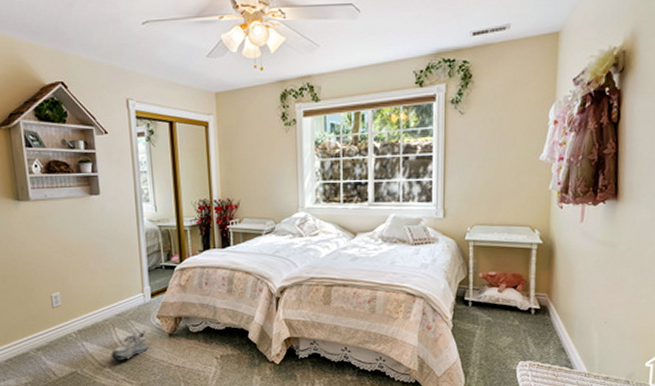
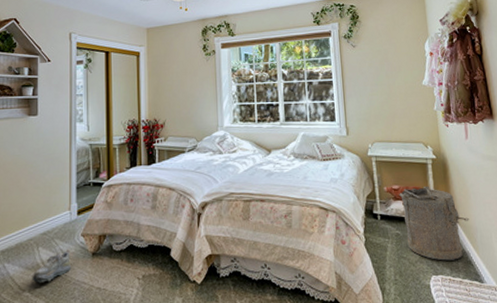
laundry hamper: none [495,272,569,347] -> present [399,185,469,261]

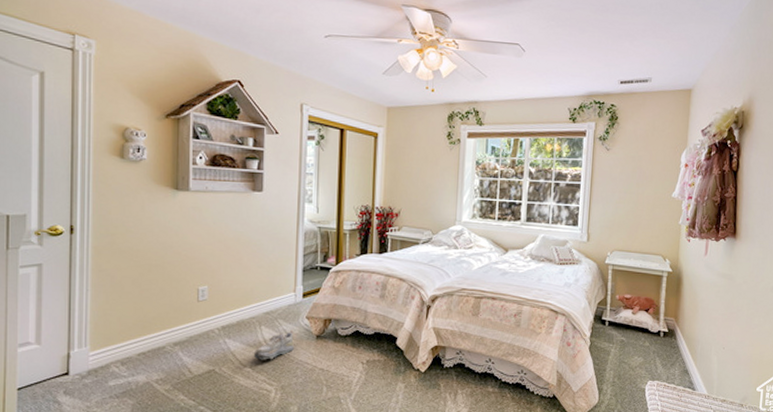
laundry hamper: present [399,185,469,261] -> none [630,297,693,368]

